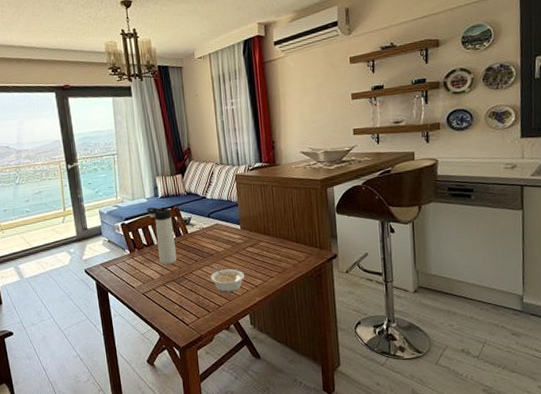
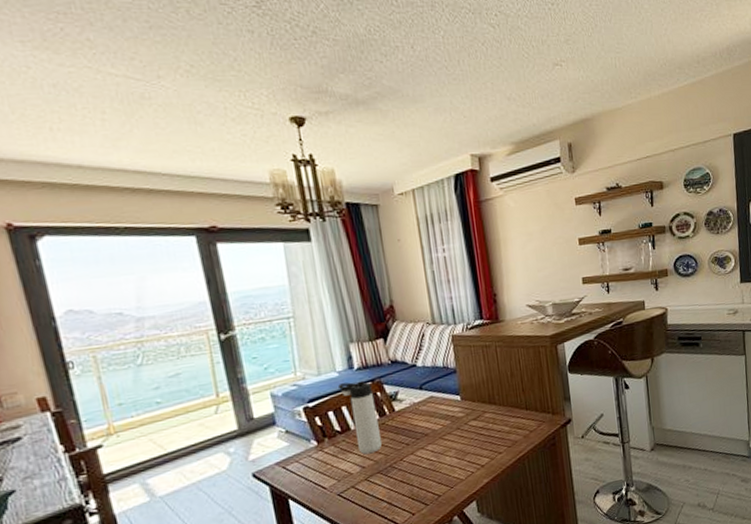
legume: present [210,266,245,293] -> none [425,448,469,479]

